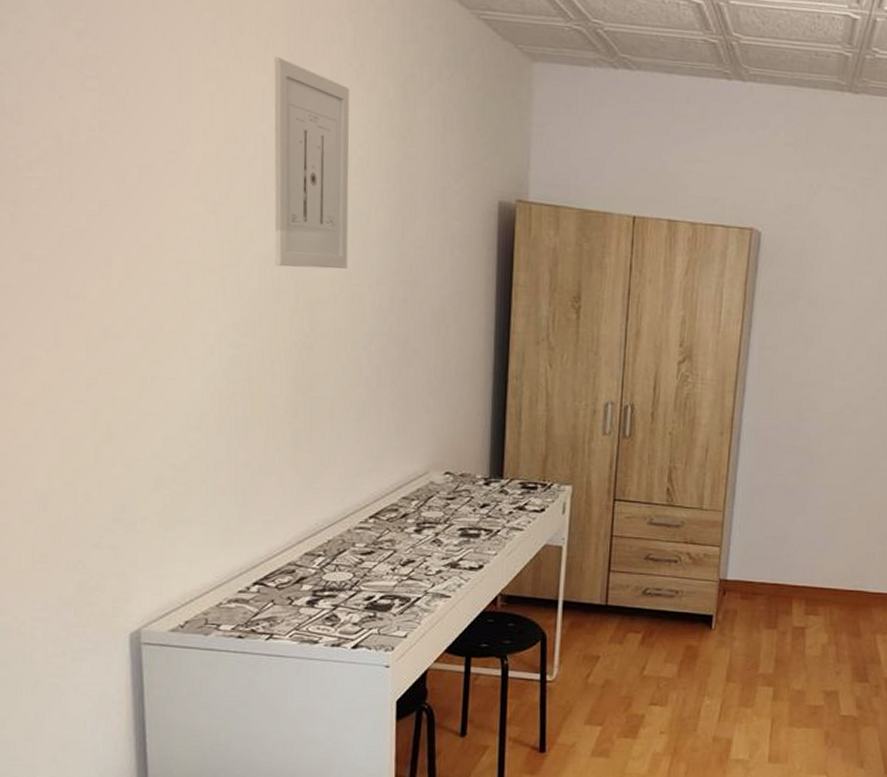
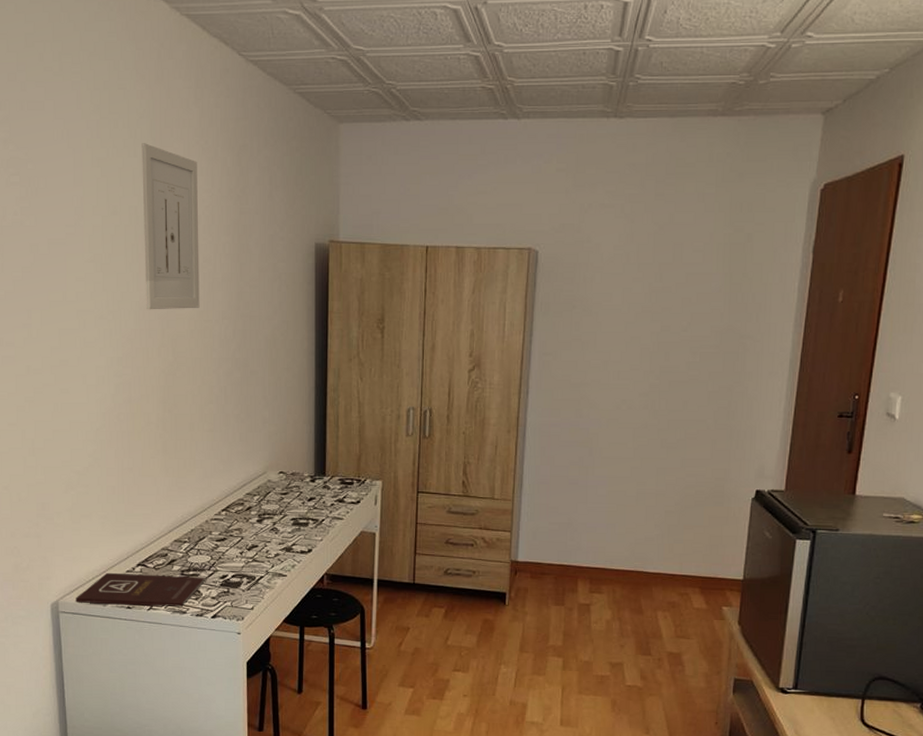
book: none [165,593,344,635] -> present [76,572,205,607]

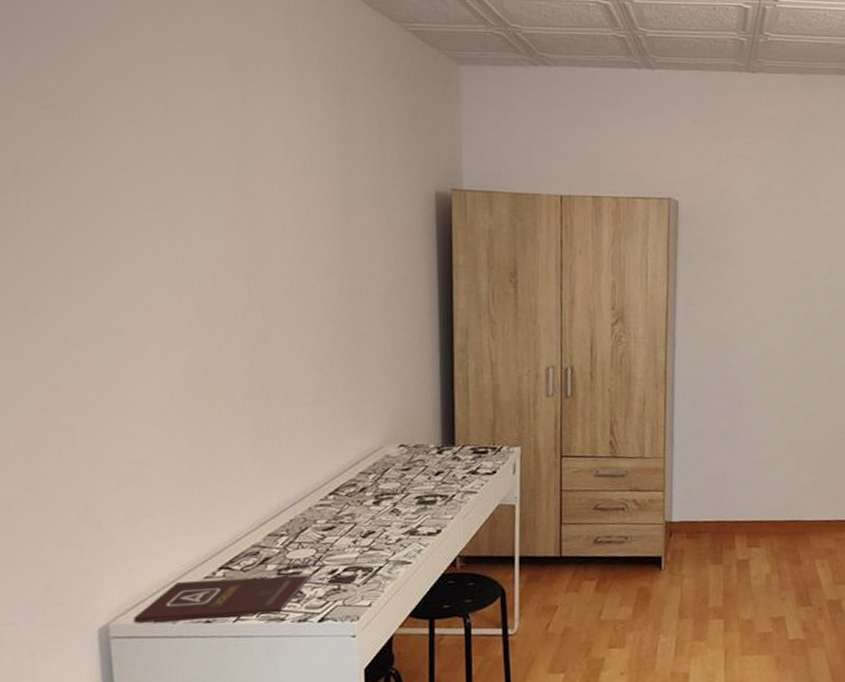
wall art: present [141,143,200,310] -> none [219,77,297,267]

